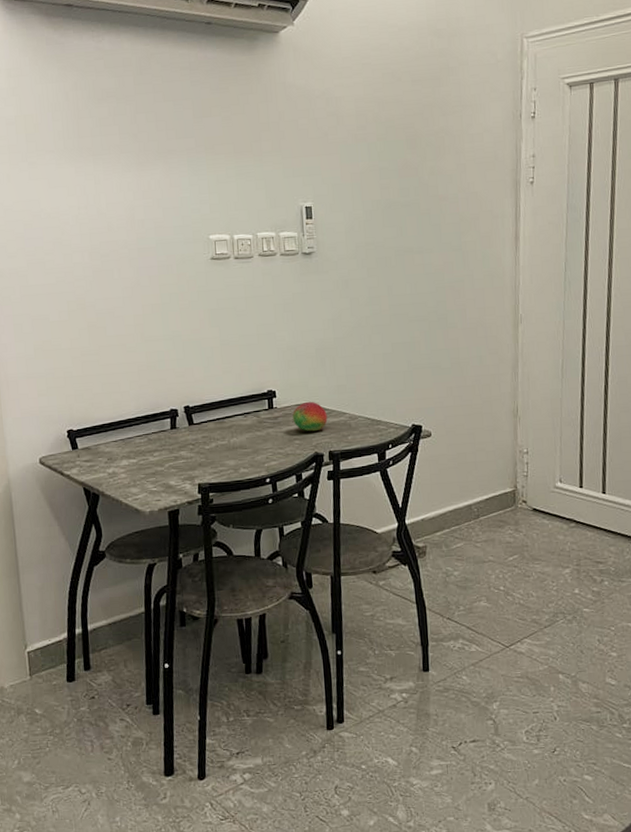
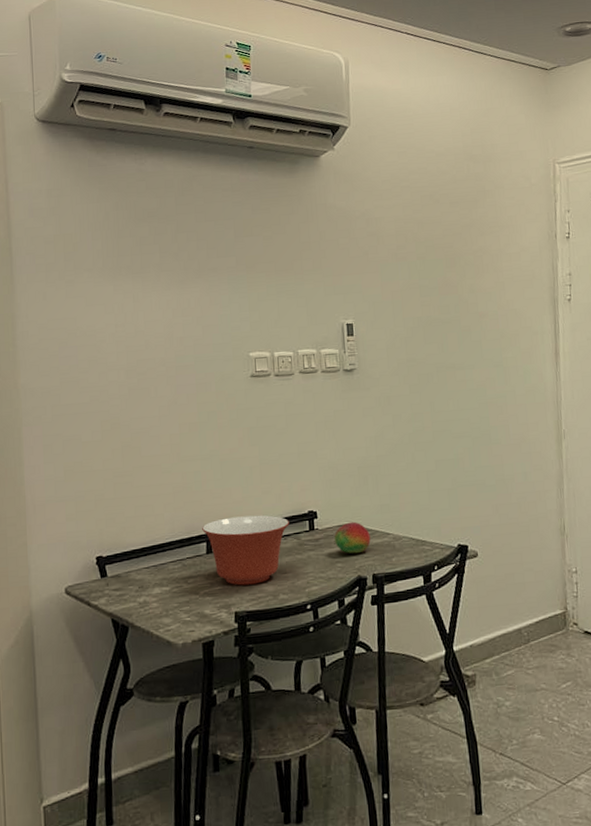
mixing bowl: none [166,393,249,459] -> present [202,515,289,586]

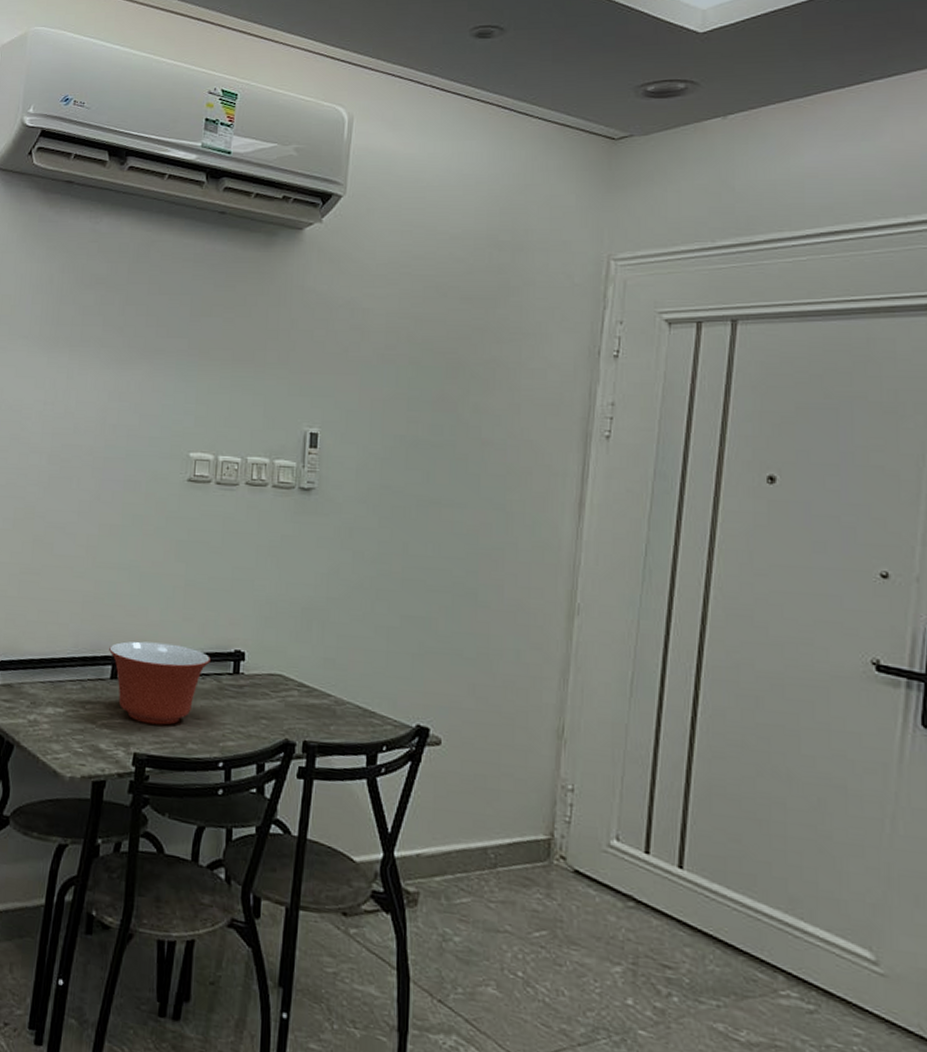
fruit: present [334,521,371,554] -> none [262,672,307,713]

